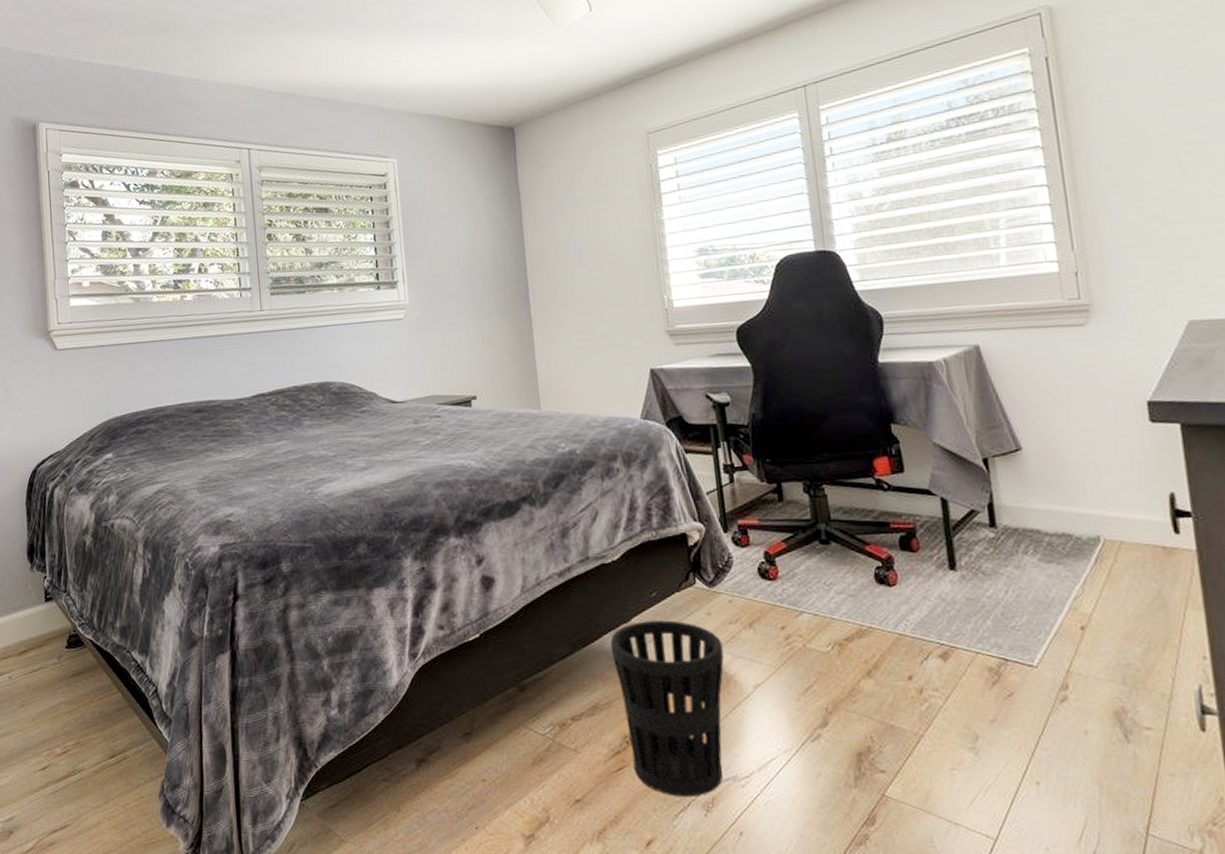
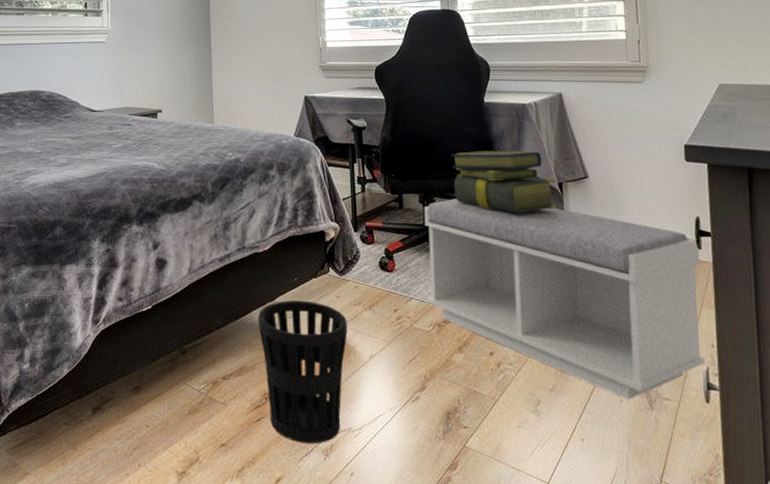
bench: none [810,485,1197,731] -> present [424,198,706,400]
stack of books: none [840,420,983,499] -> present [451,150,557,213]

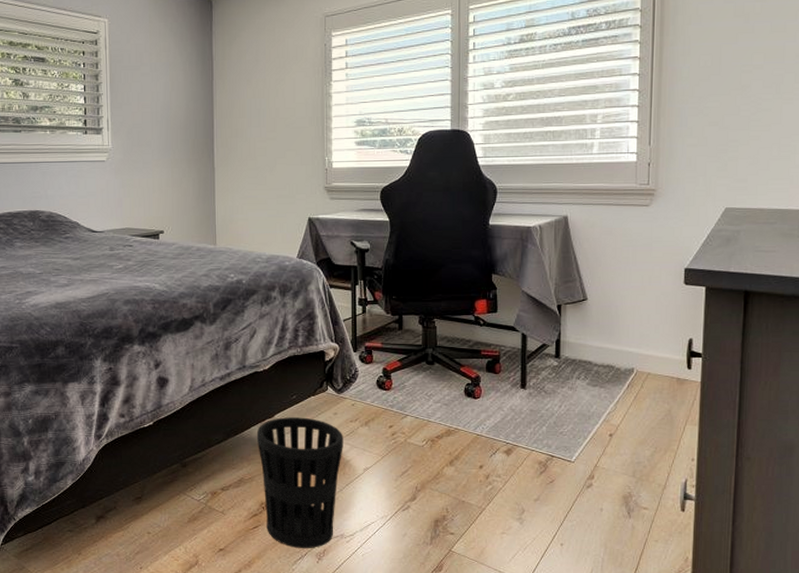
bench: present [424,198,706,400] -> none [422,320,690,509]
stack of books: present [451,150,557,213] -> none [453,273,554,334]

